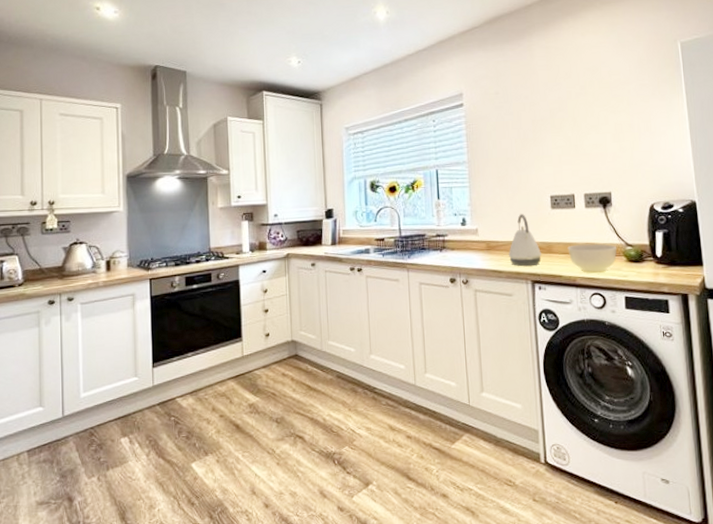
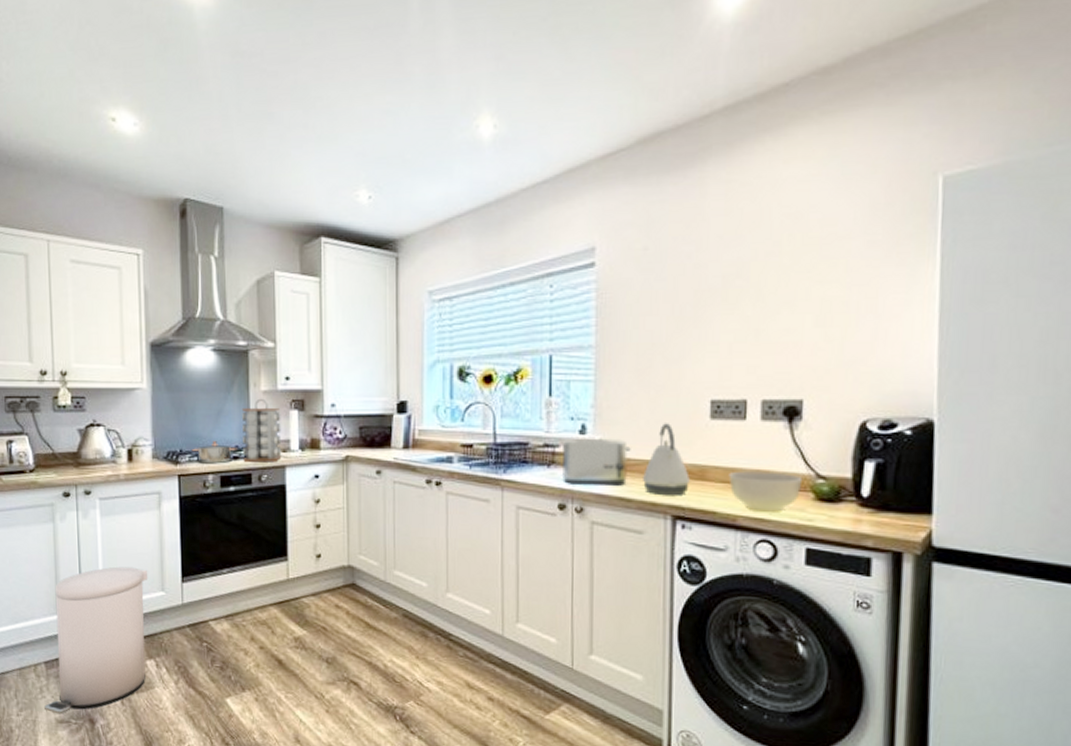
pedal bin: none [25,359,123,497] -> present [43,566,148,714]
cooking pot: none [161,248,199,268] -> present [192,440,238,464]
spice rack: none [203,213,236,264] -> present [242,398,282,462]
toaster: none [450,227,499,263] -> present [563,438,631,486]

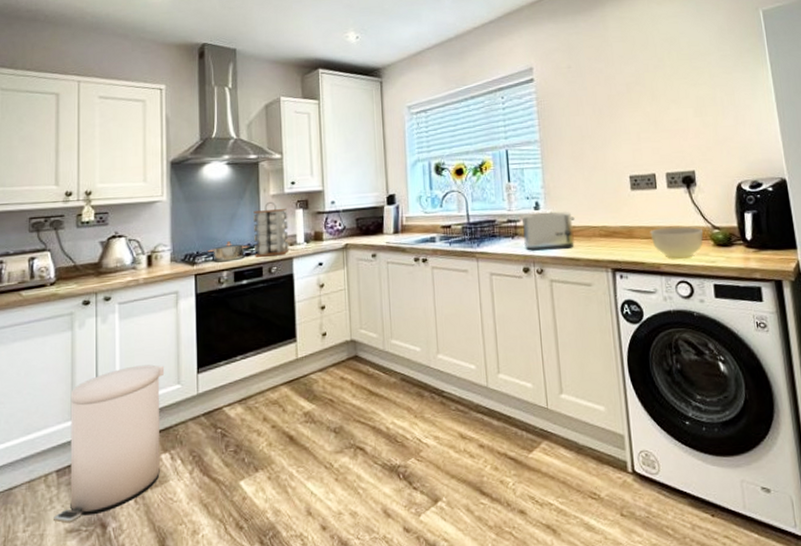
kettle: present [641,423,691,495] -> none [585,196,623,253]

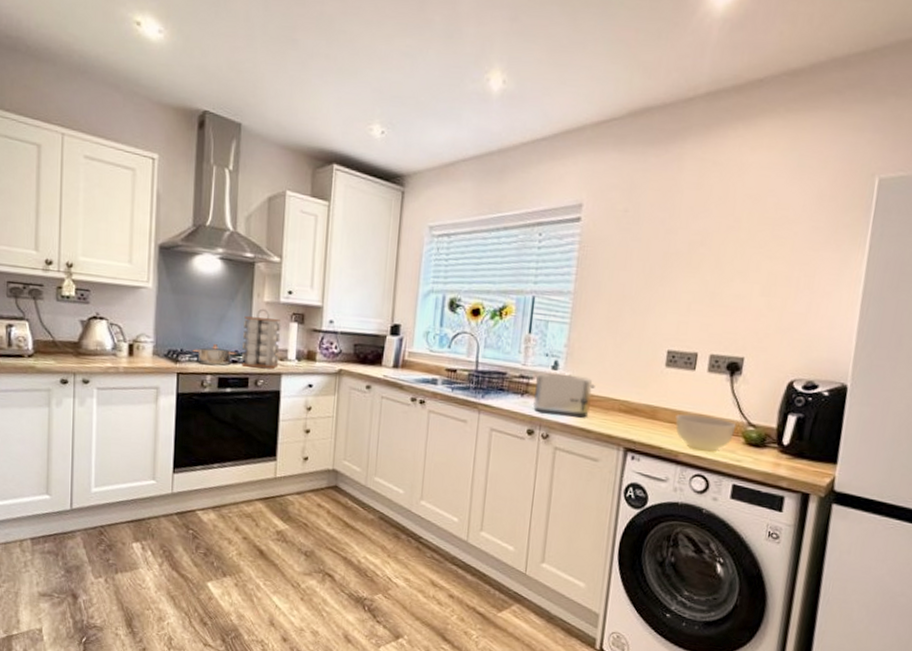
pedal bin: present [52,364,165,524] -> none [27,453,141,588]

